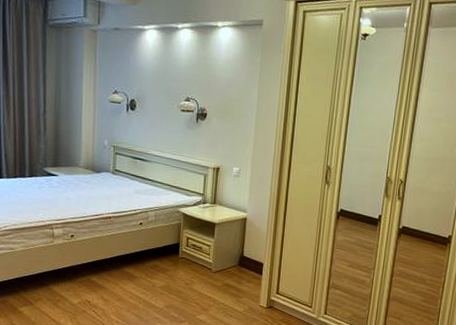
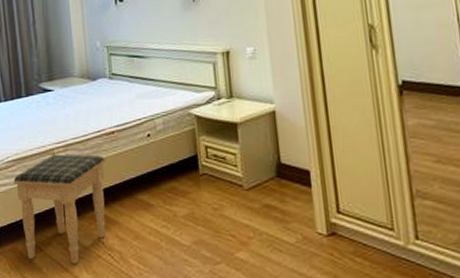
footstool: none [10,229,100,317] -> present [13,154,106,265]

